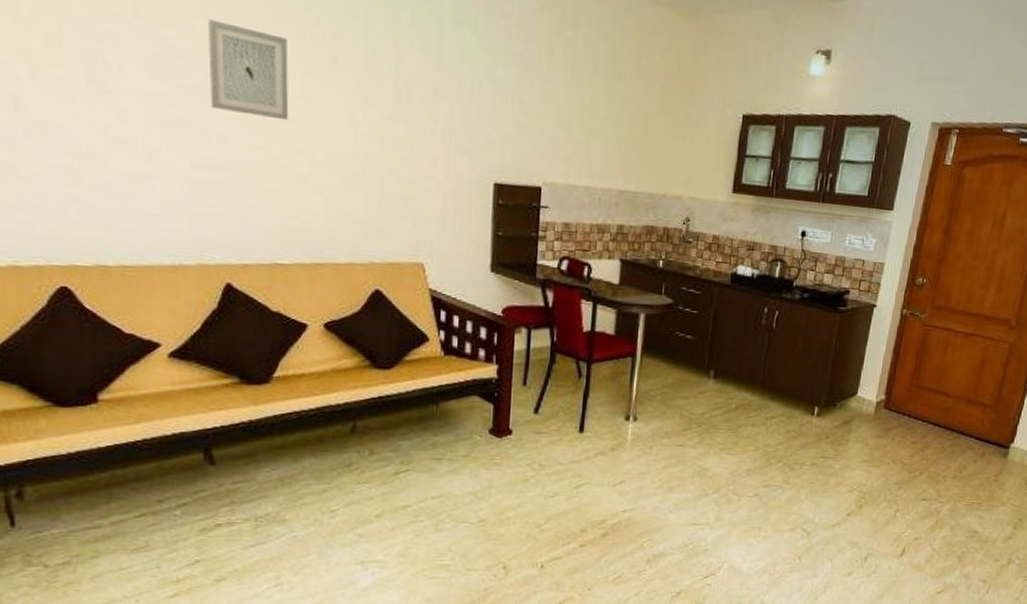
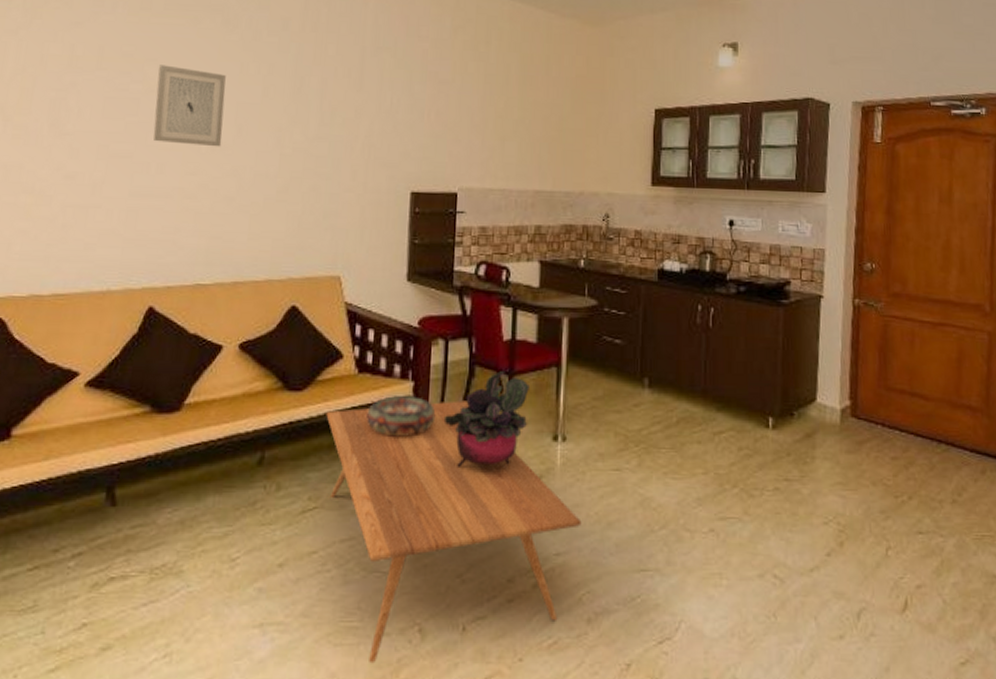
coffee table: none [414,383,647,592] -> present [326,400,582,664]
decorative bowl: none [453,377,519,413] -> present [367,396,436,437]
potted plant: none [526,359,606,440] -> present [443,371,529,467]

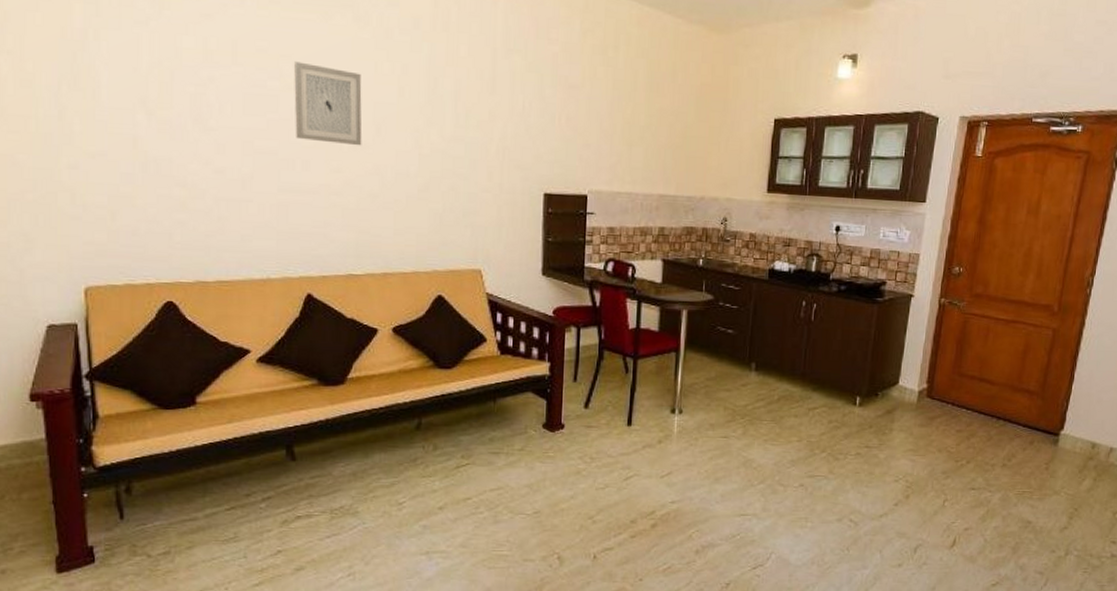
coffee table: present [326,400,582,664] -> none [473,379,694,582]
decorative bowl: present [367,396,436,437] -> none [509,374,570,408]
potted plant: present [443,371,529,467] -> none [576,355,651,433]

